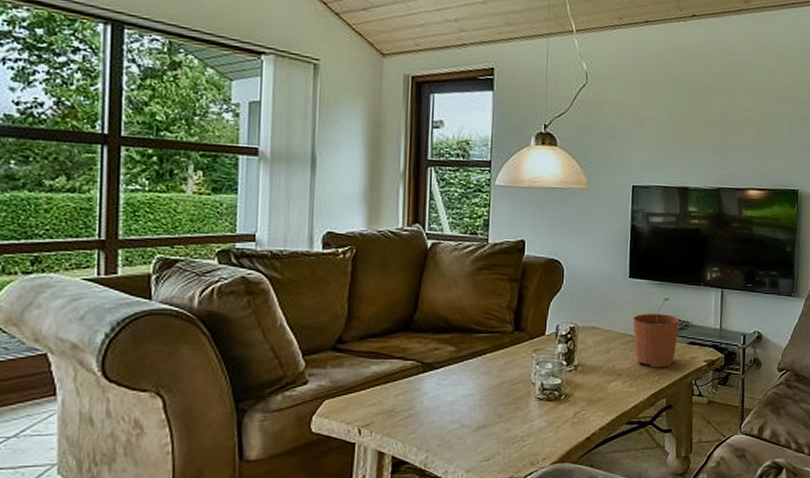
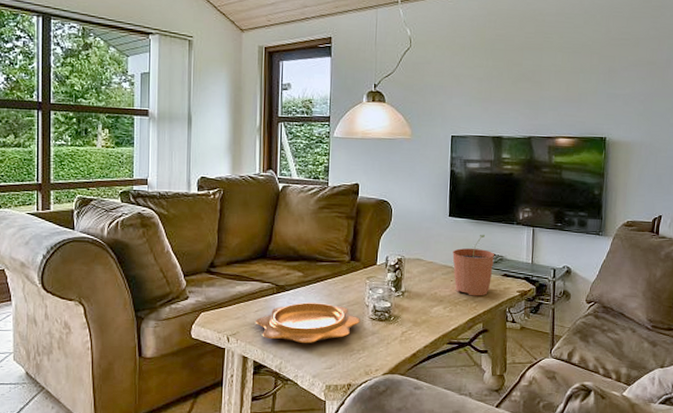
decorative bowl: none [394,382,526,432] -> present [255,302,361,343]

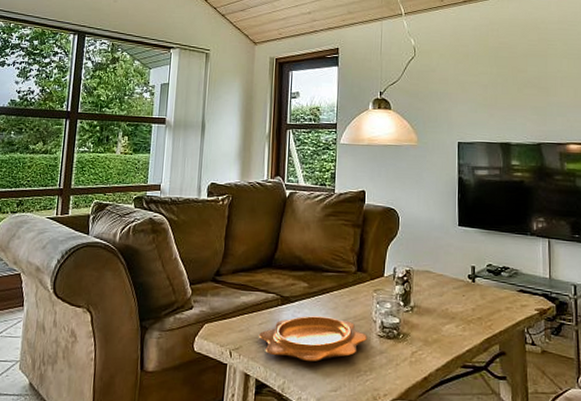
plant pot: present [452,235,494,296] -> none [463,246,508,314]

